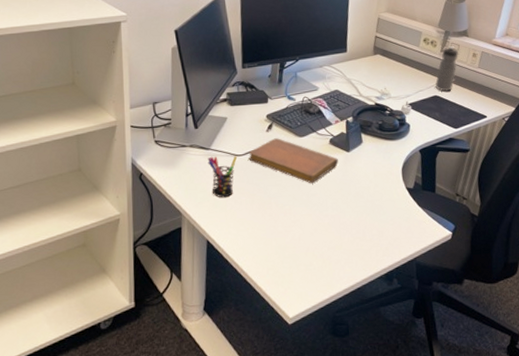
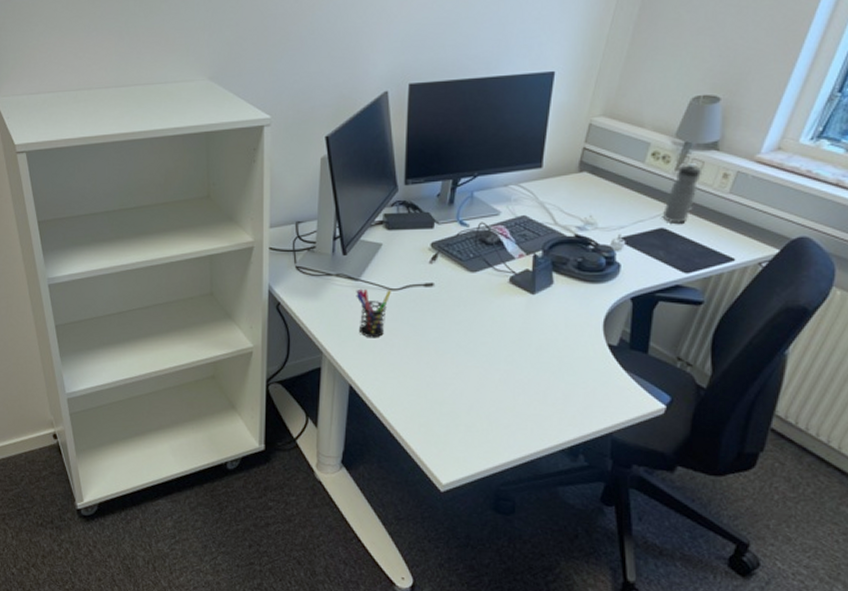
notebook: present [248,138,338,184] -> none [405,272,519,330]

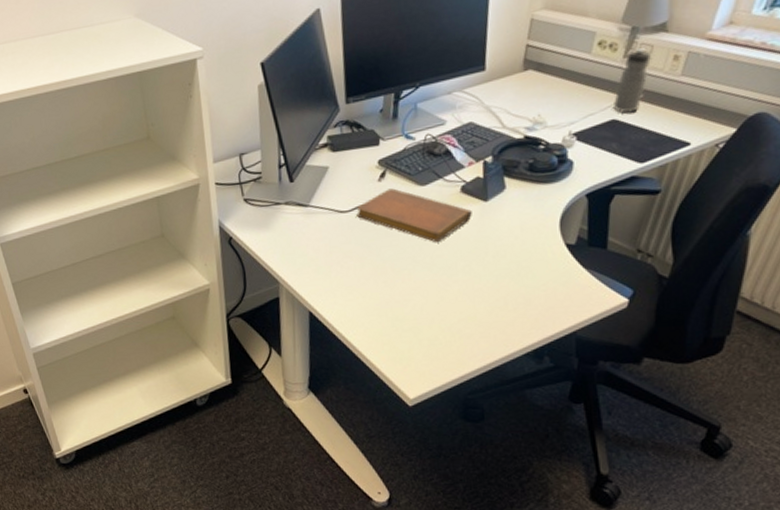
pen holder: present [356,288,391,338] -> none [306,212,342,263]
notebook: none [405,272,519,330] -> present [356,188,472,243]

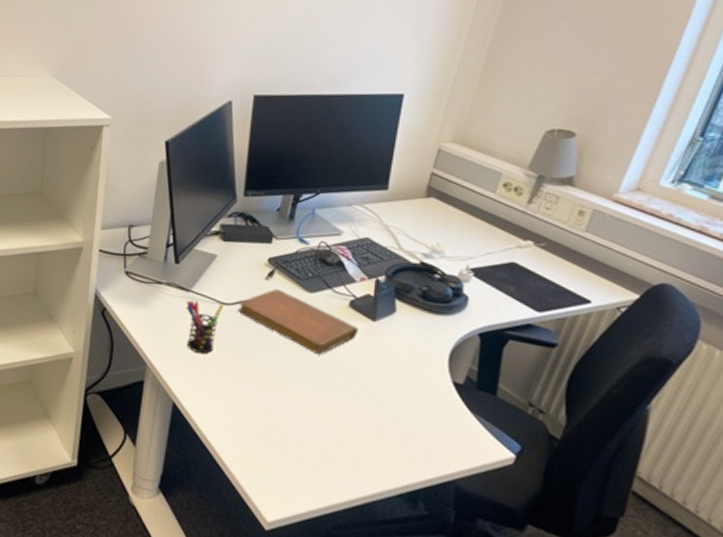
pen holder: none [306,212,342,263] -> present [186,300,223,354]
water bottle: present [612,48,651,114] -> none [513,197,555,259]

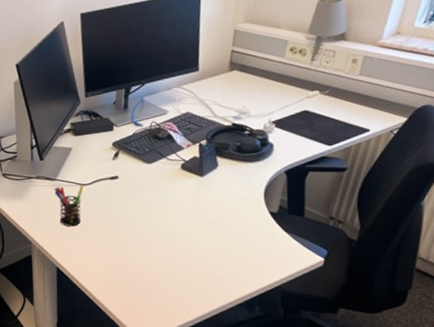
notebook: present [238,289,358,355] -> none [95,165,191,211]

